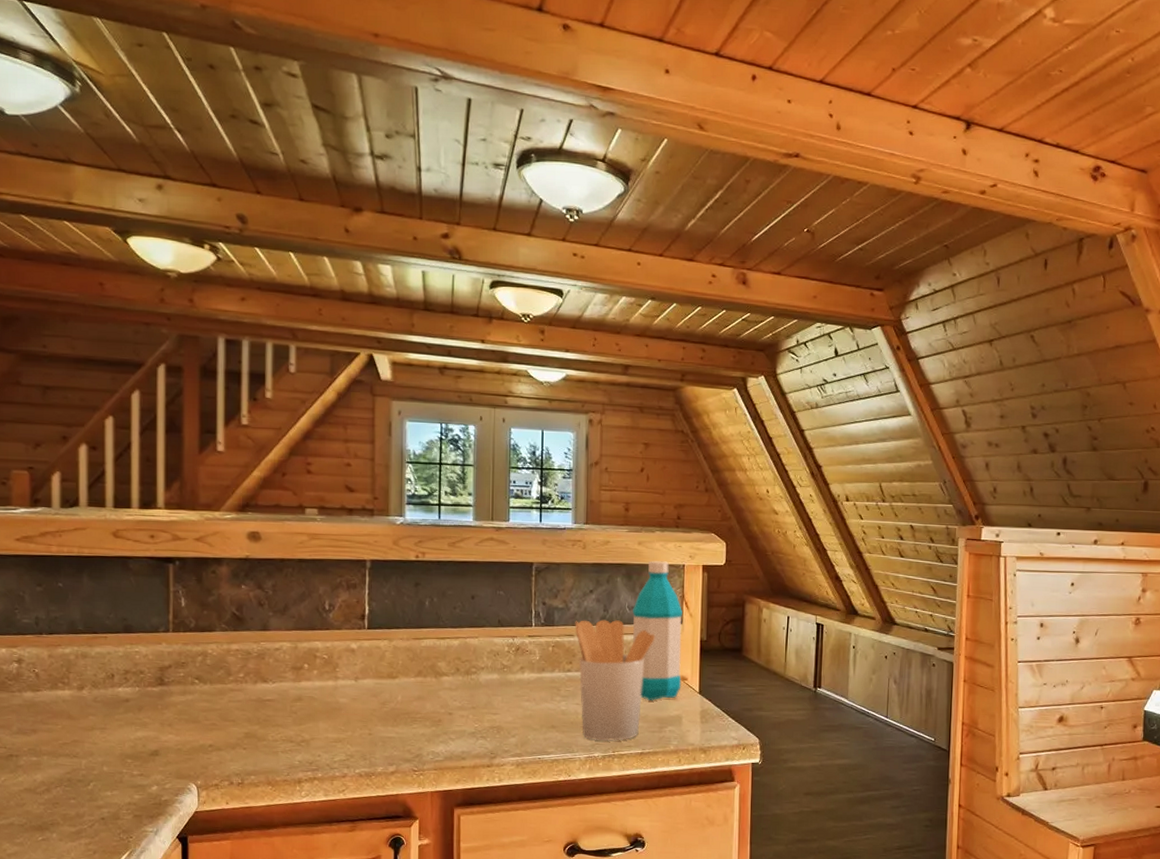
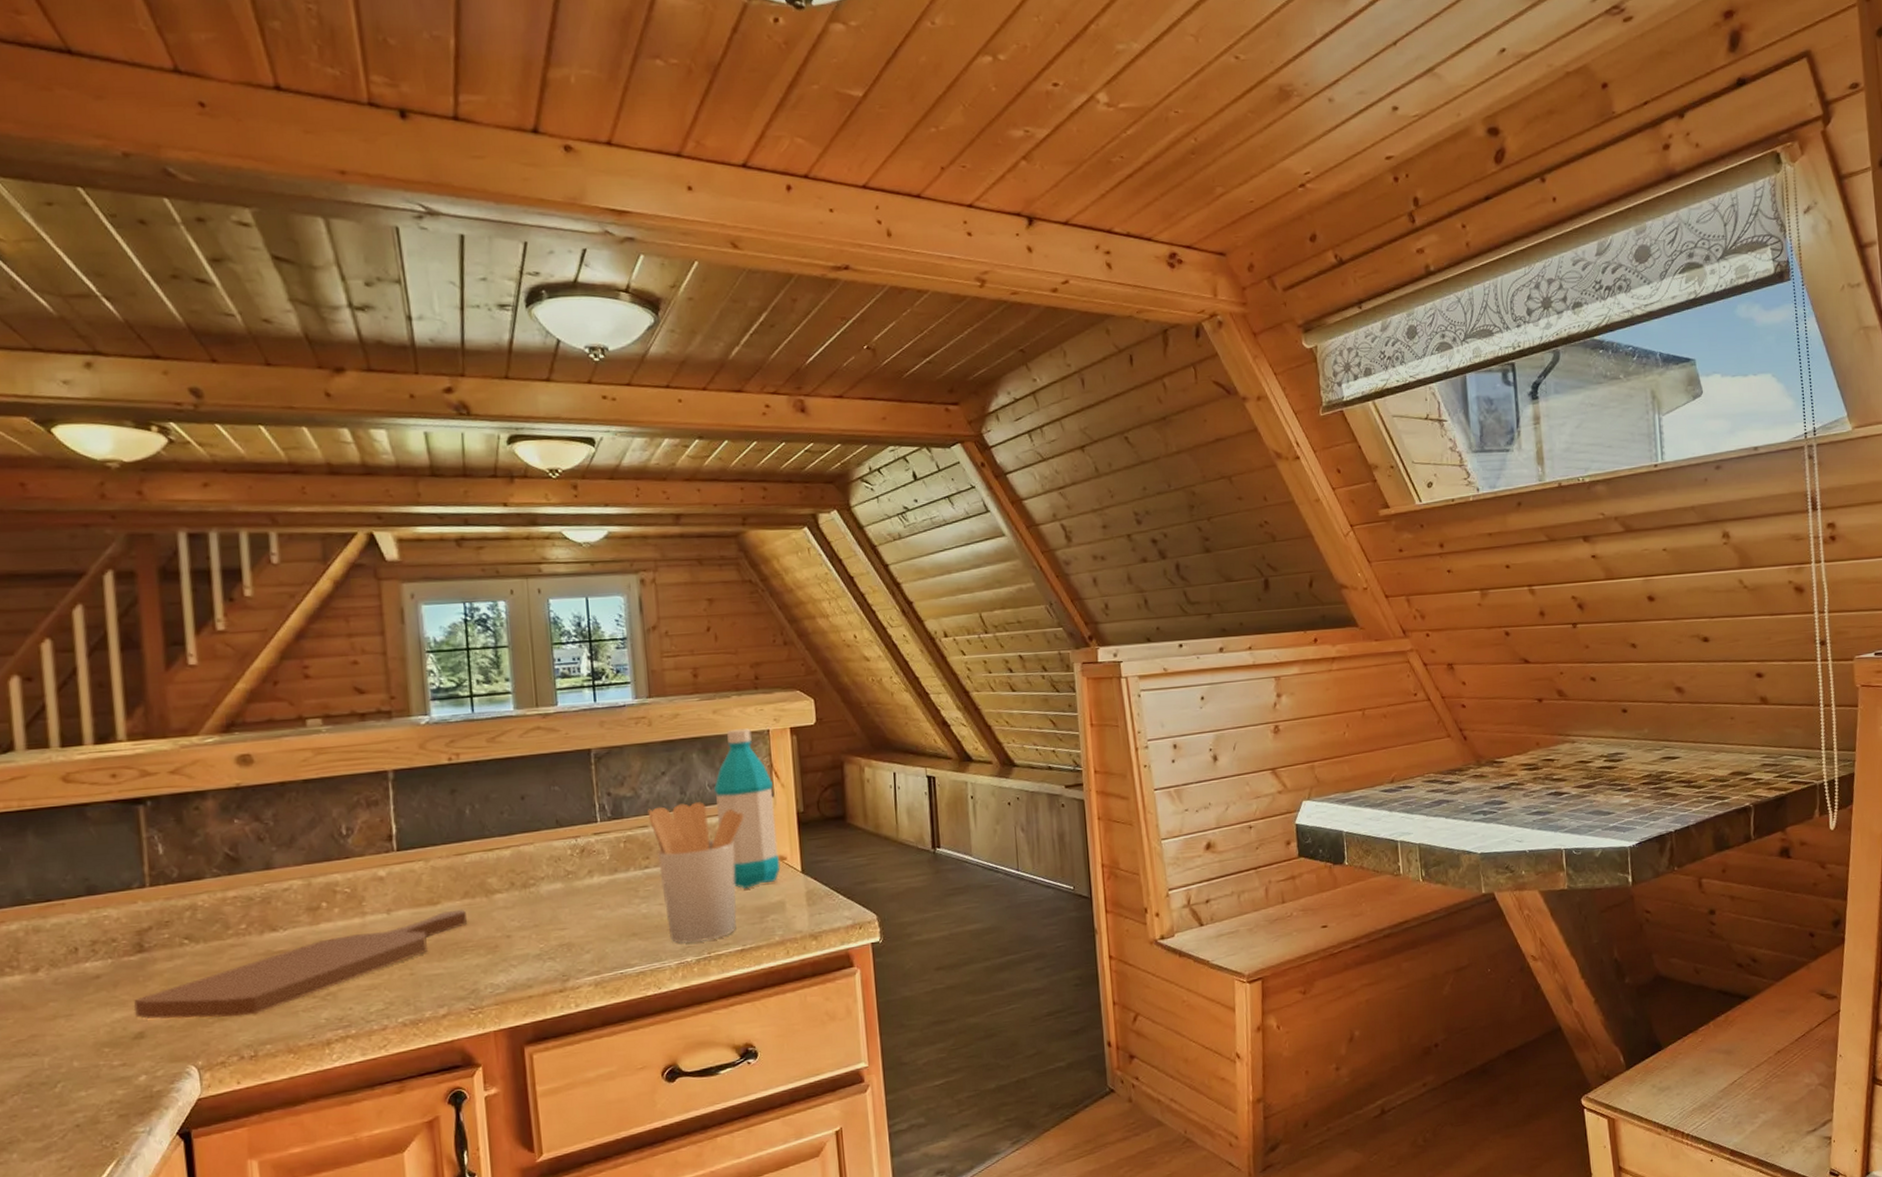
cutting board: none [152,685,418,750] -> present [133,909,467,1019]

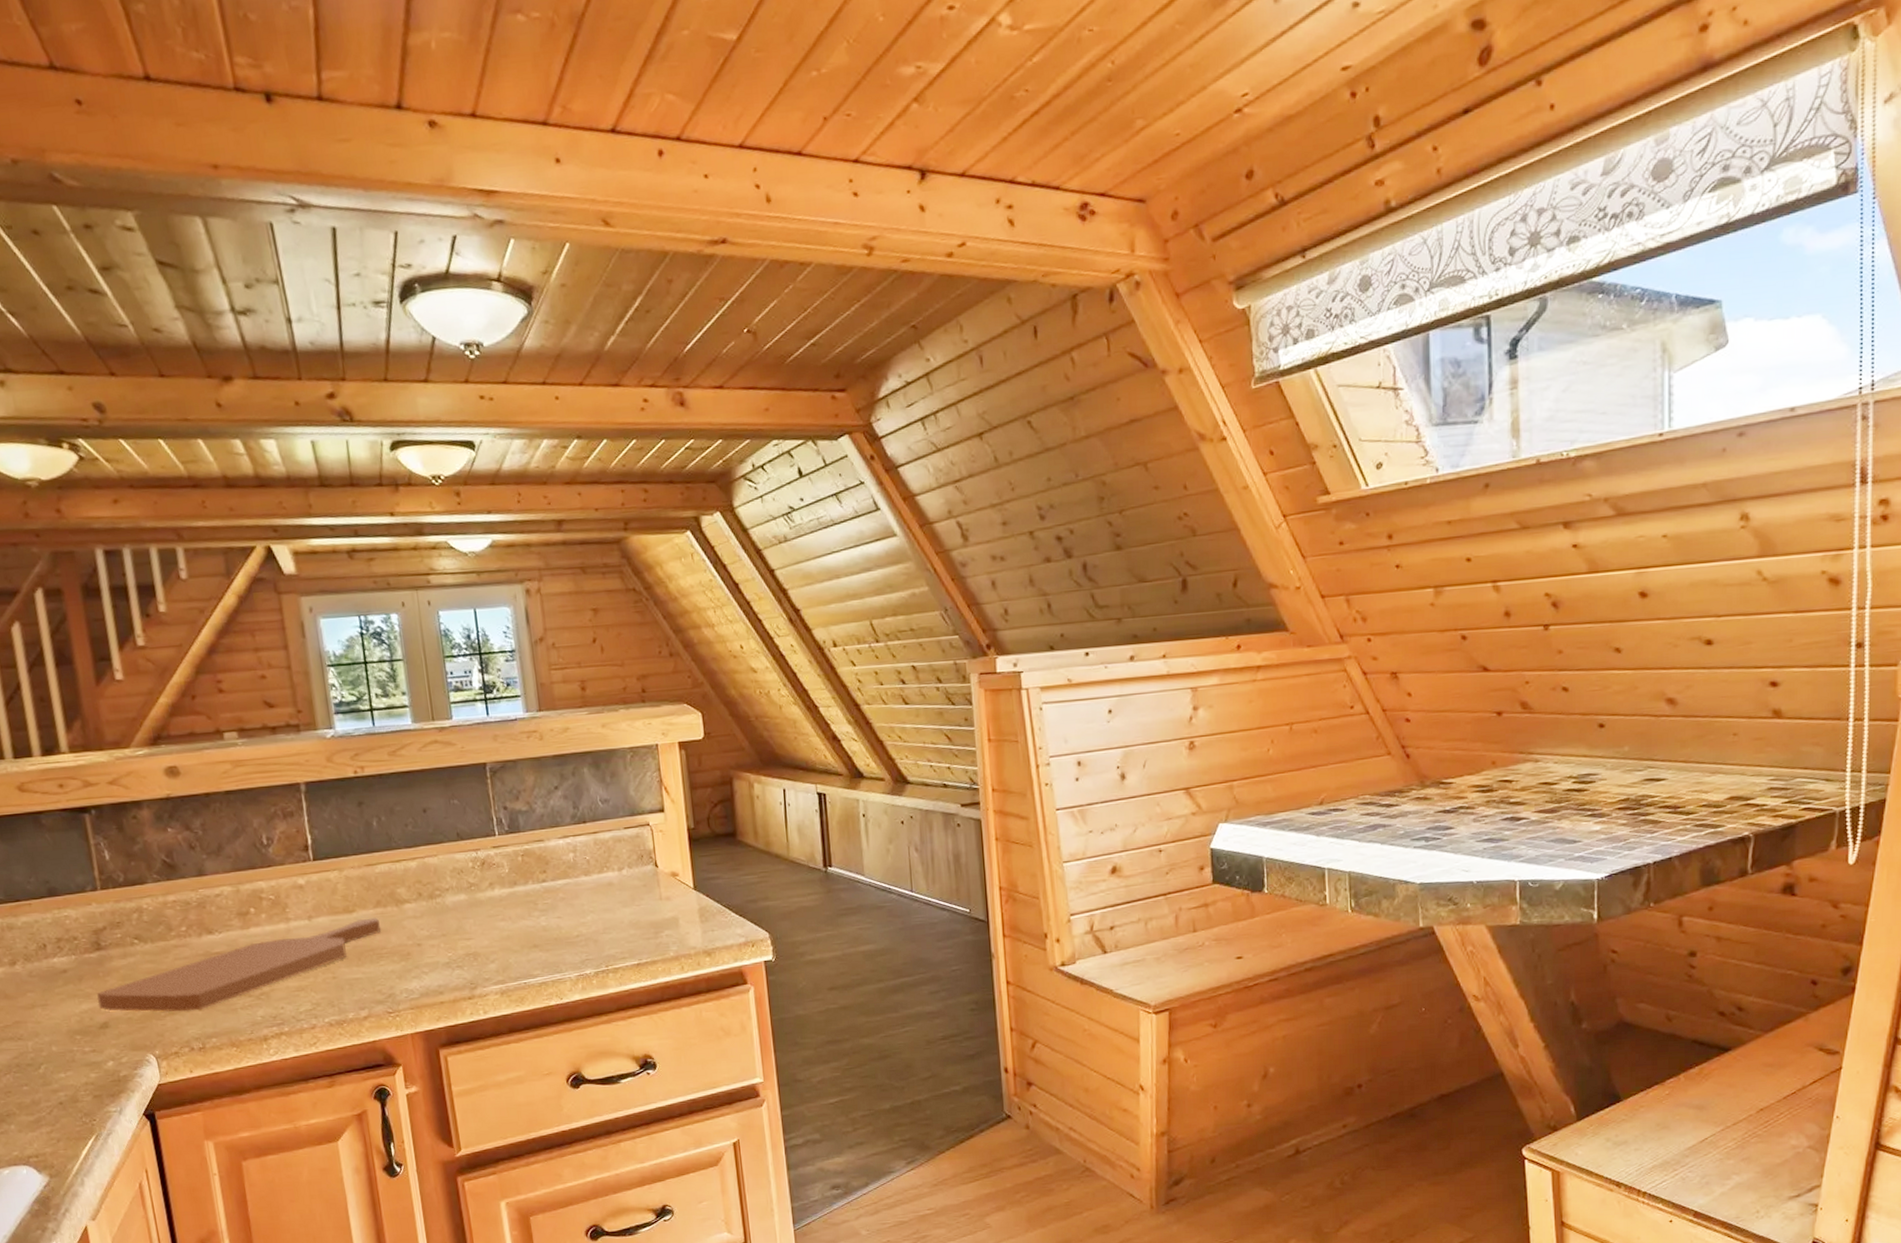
utensil holder: present [648,801,744,943] -> none [543,816,635,956]
water bottle: present [714,728,781,889] -> none [606,742,673,905]

